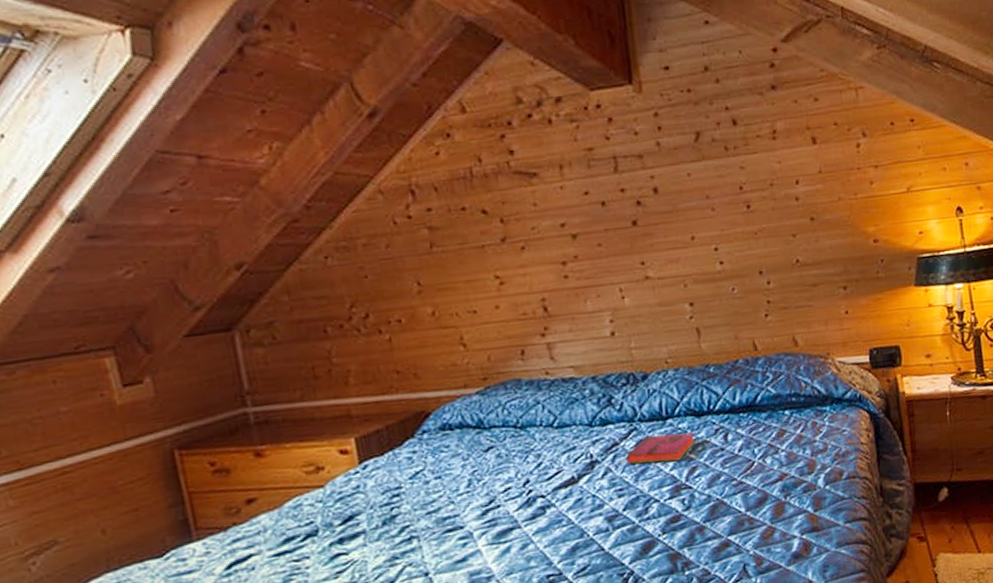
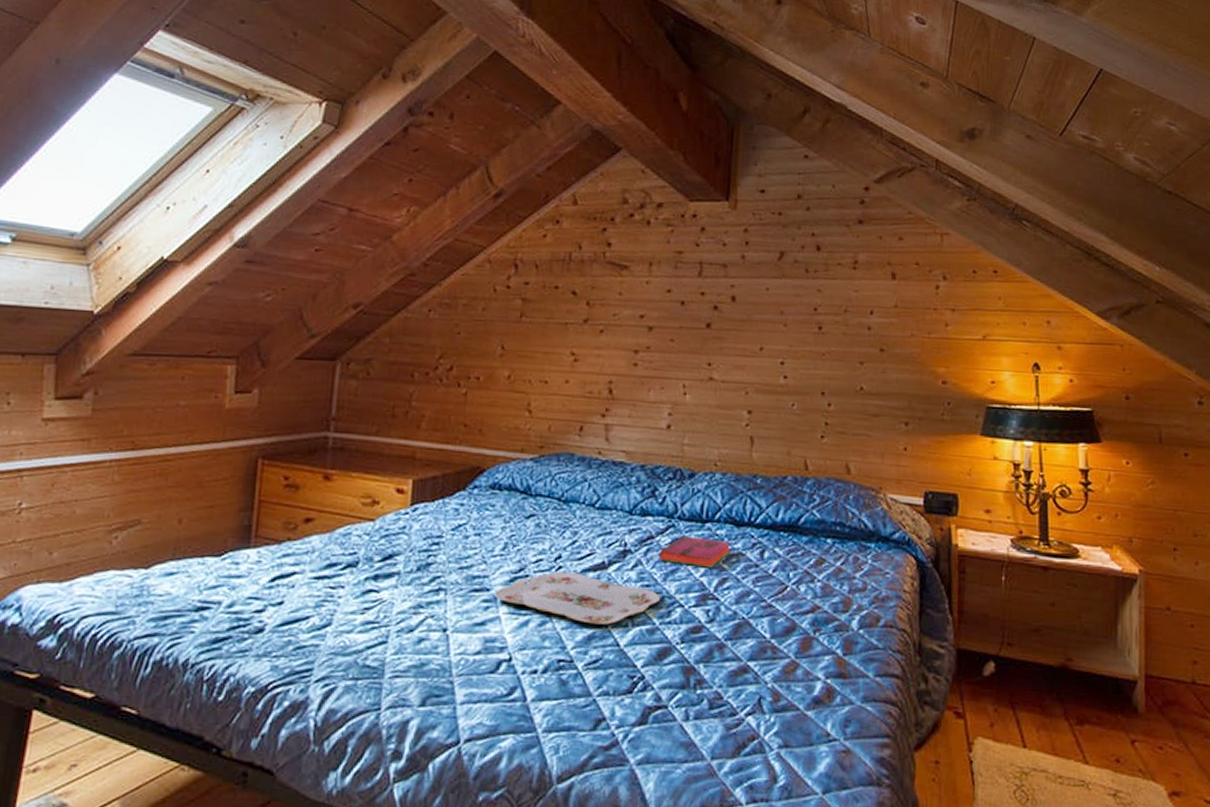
serving tray: none [469,492,636,537] -> present [495,571,661,625]

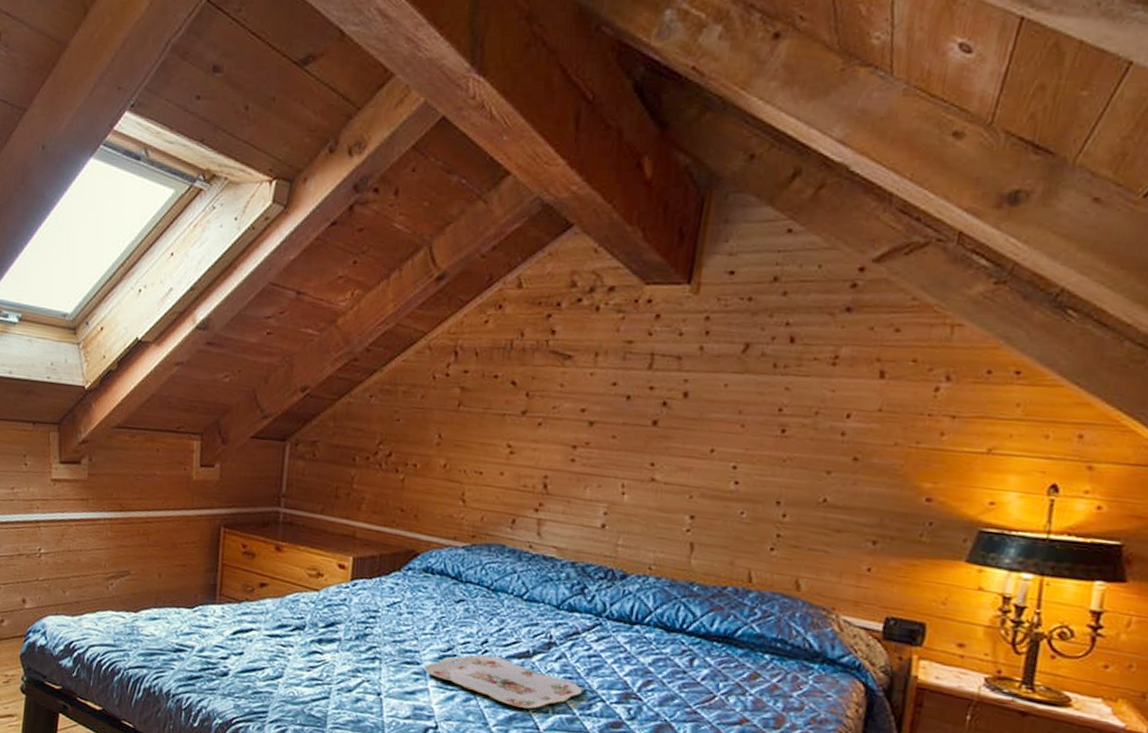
hardback book: present [659,536,732,568] -> none [583,635,660,669]

